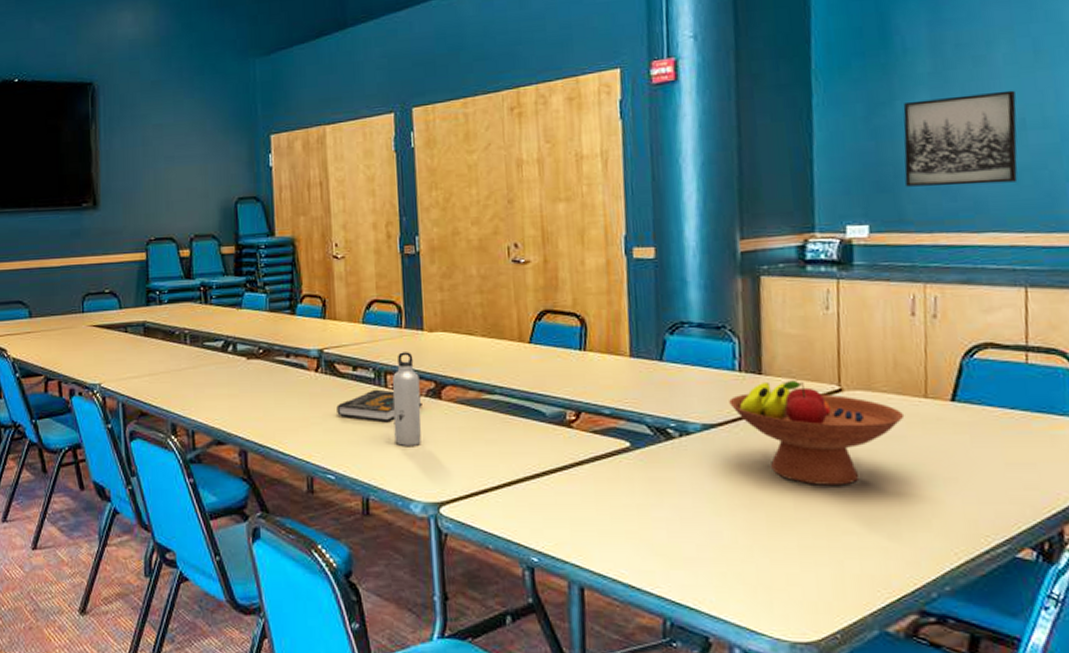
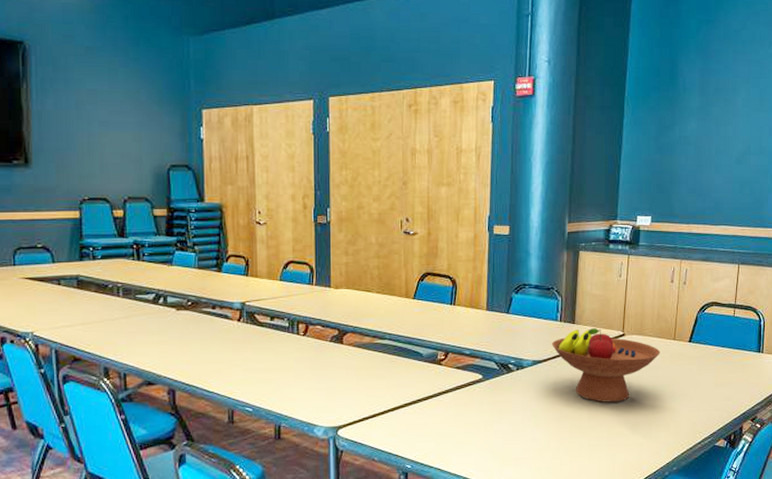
notebook: present [336,389,422,423] -> none [255,336,327,364]
water bottle: present [392,352,422,446] -> none [303,305,326,382]
wall art: present [903,90,1018,187] -> none [676,125,747,191]

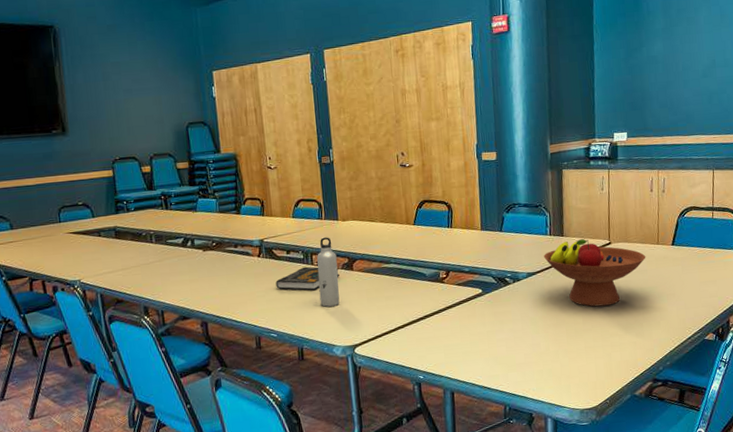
notebook: none [255,336,327,364] -> present [275,266,339,291]
water bottle: none [303,305,326,382] -> present [317,237,340,307]

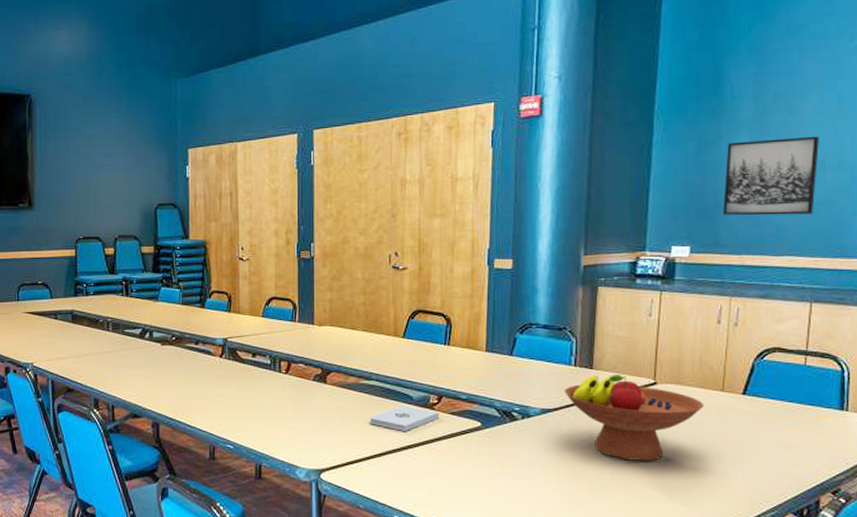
notebook: present [275,266,339,291] -> none [237,373,310,402]
water bottle: present [317,237,340,307] -> none [285,342,309,422]
notepad: none [391,282,448,304] -> present [369,406,439,431]
wall art: none [647,41,711,106] -> present [723,136,820,216]

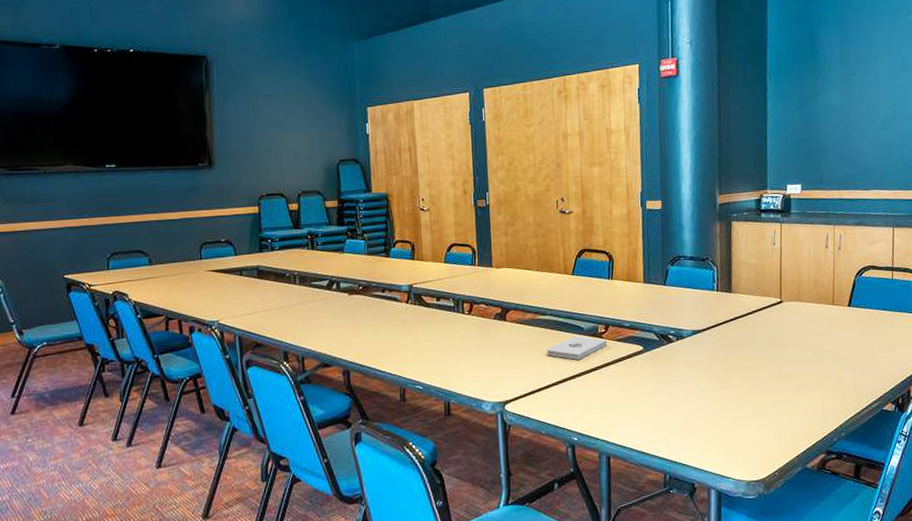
fruit bowl: present [565,375,705,461] -> none [710,296,820,370]
wall art: present [723,136,820,216] -> none [823,91,891,158]

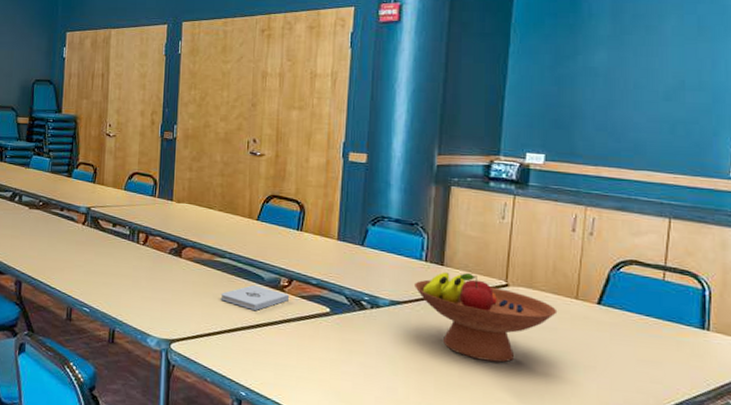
fruit bowl: none [710,296,820,370] -> present [415,271,558,363]

